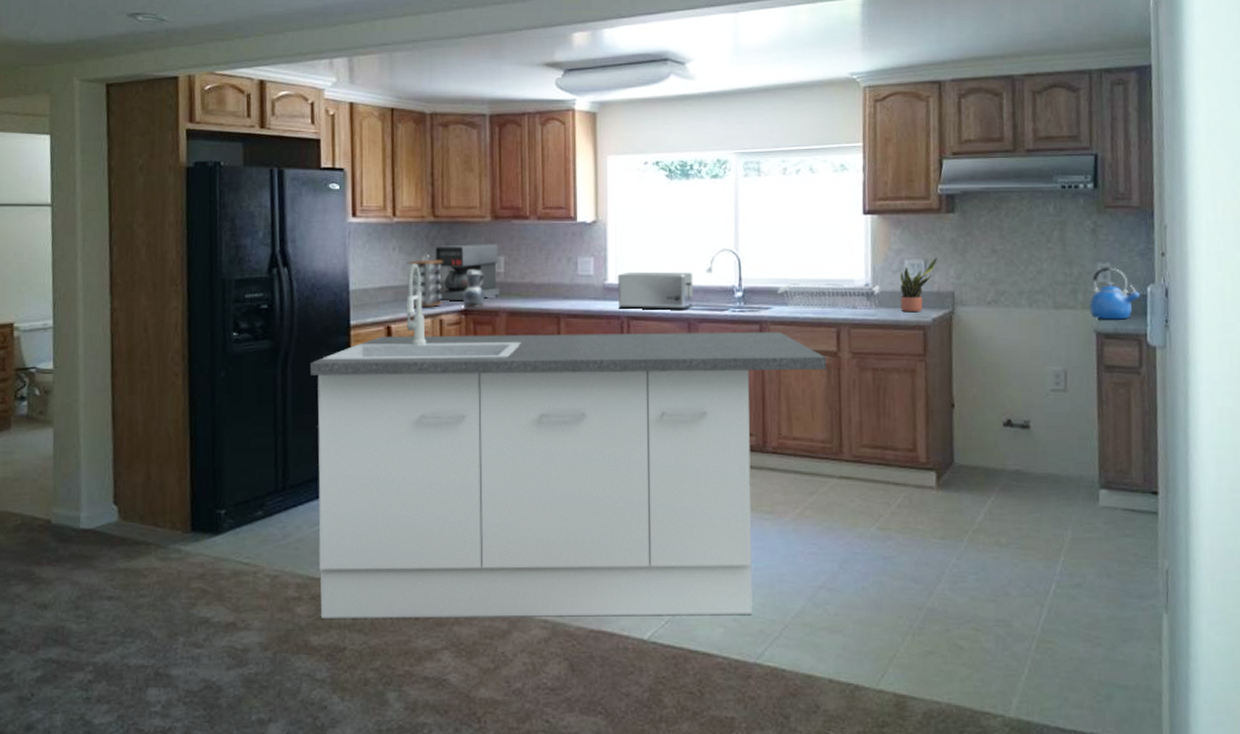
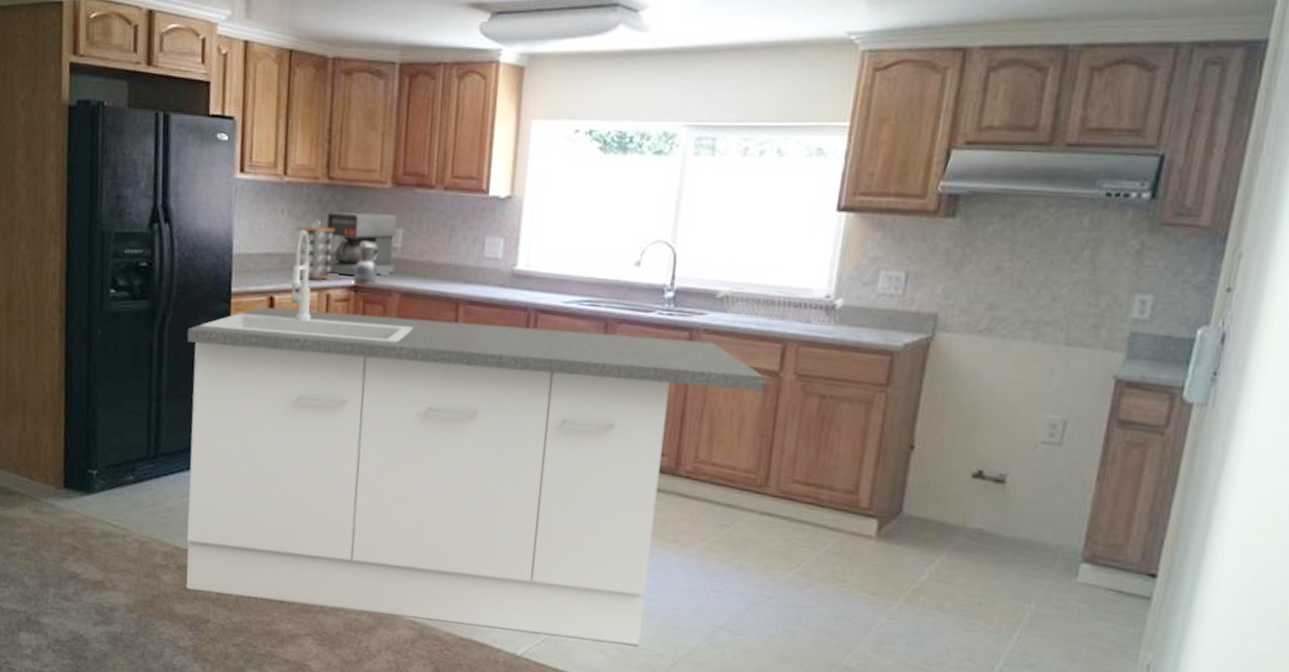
toaster: present [617,271,694,311] -> none [526,258,618,308]
potted plant: present [899,257,937,313] -> none [866,270,923,335]
kettle: present [1089,267,1140,320] -> none [1111,300,1186,367]

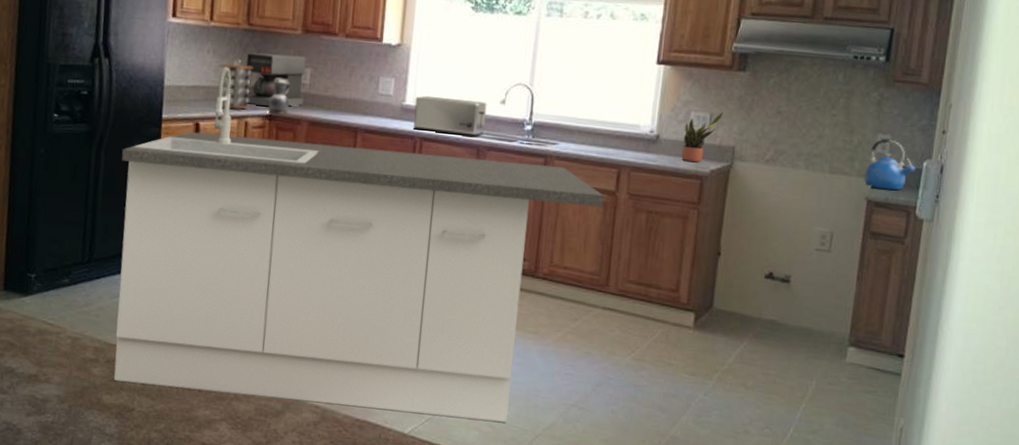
toaster: none [526,258,618,308] -> present [413,95,487,138]
dish rack: present [716,286,846,326] -> none [565,122,665,155]
potted plant: none [866,270,923,335] -> present [681,112,723,163]
kettle: none [1111,300,1186,367] -> present [863,139,915,191]

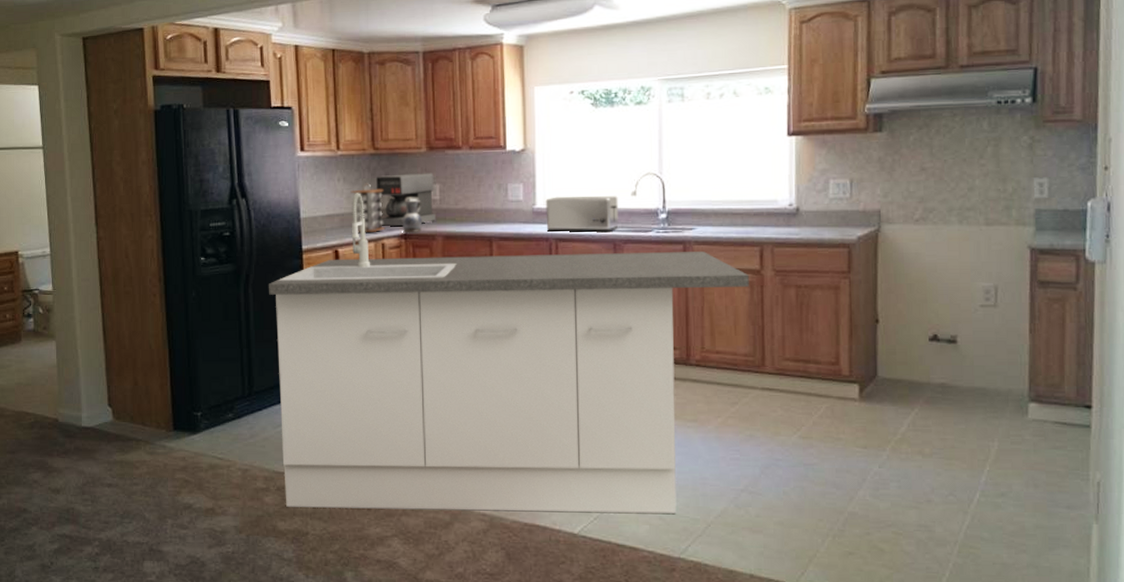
potted plant: present [681,112,723,163] -> none [824,176,863,231]
kettle: present [863,139,915,191] -> none [1023,182,1079,236]

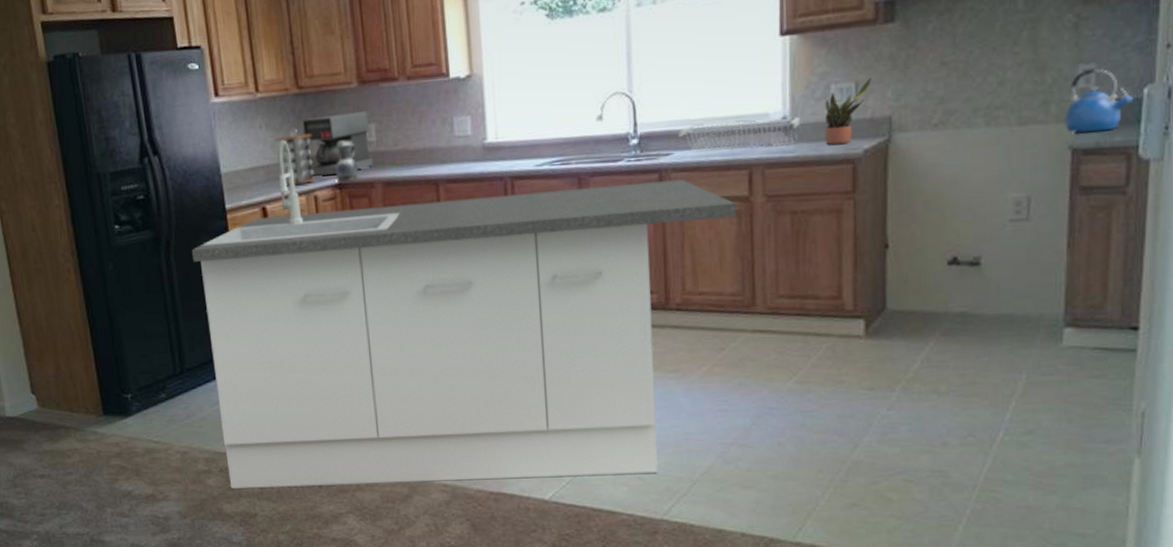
toaster: present [545,196,619,233] -> none [497,122,583,169]
dish rack: none [701,204,806,229] -> present [678,116,802,151]
potted plant: none [824,176,863,231] -> present [824,77,871,145]
kettle: none [1023,182,1079,236] -> present [1064,68,1133,133]

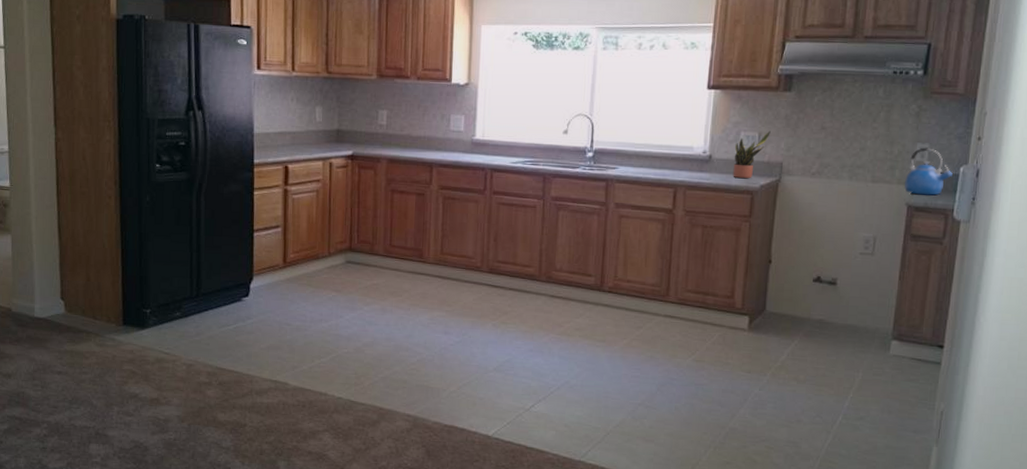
kitchen island: present [191,140,736,489] -> none [219,113,662,422]
spice rack: present [274,128,317,185] -> none [303,104,334,152]
coffee maker: present [302,111,373,178] -> none [327,98,382,149]
ceramic jug: present [335,140,359,183] -> none [349,120,369,155]
dish rack: present [678,116,802,151] -> none [624,147,717,174]

